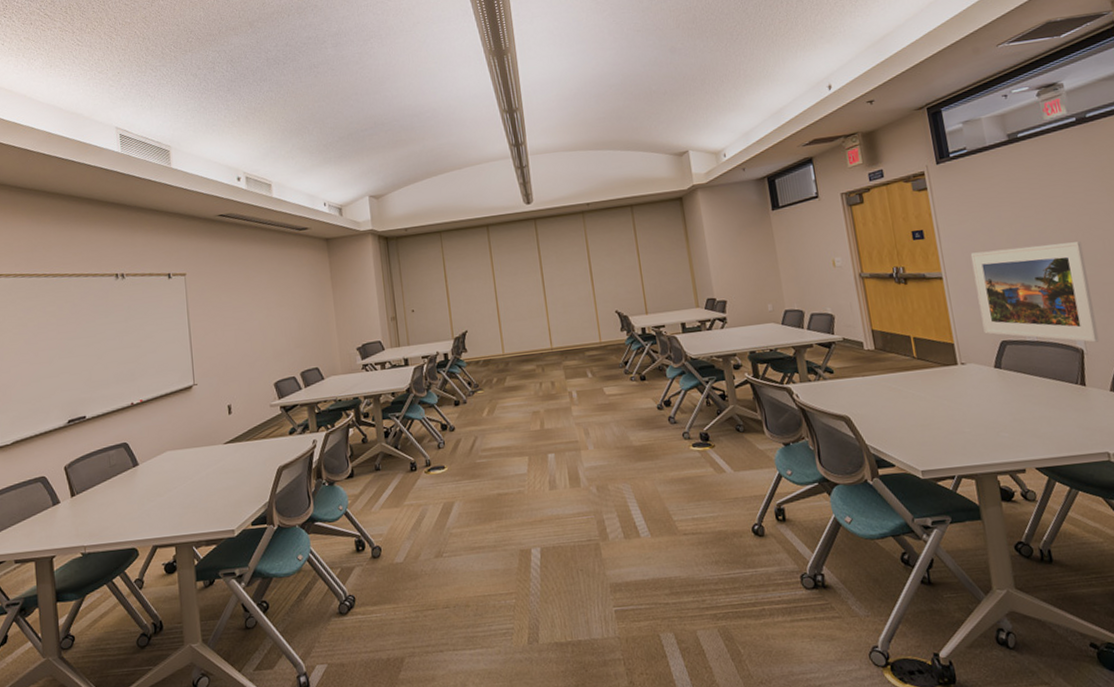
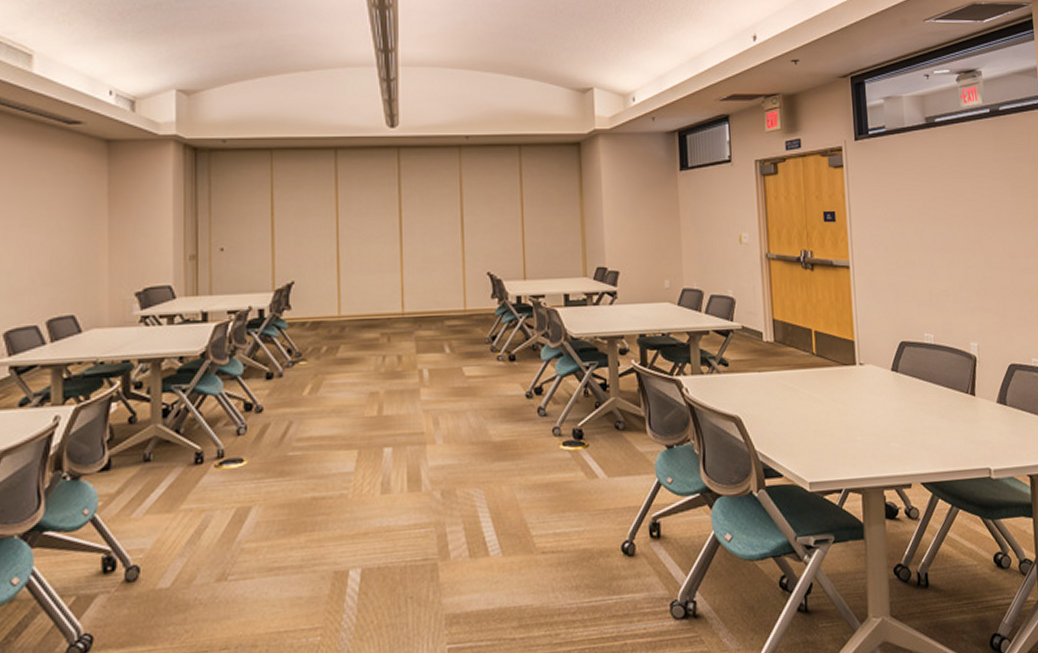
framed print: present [970,241,1099,343] -> none [879,240,992,350]

